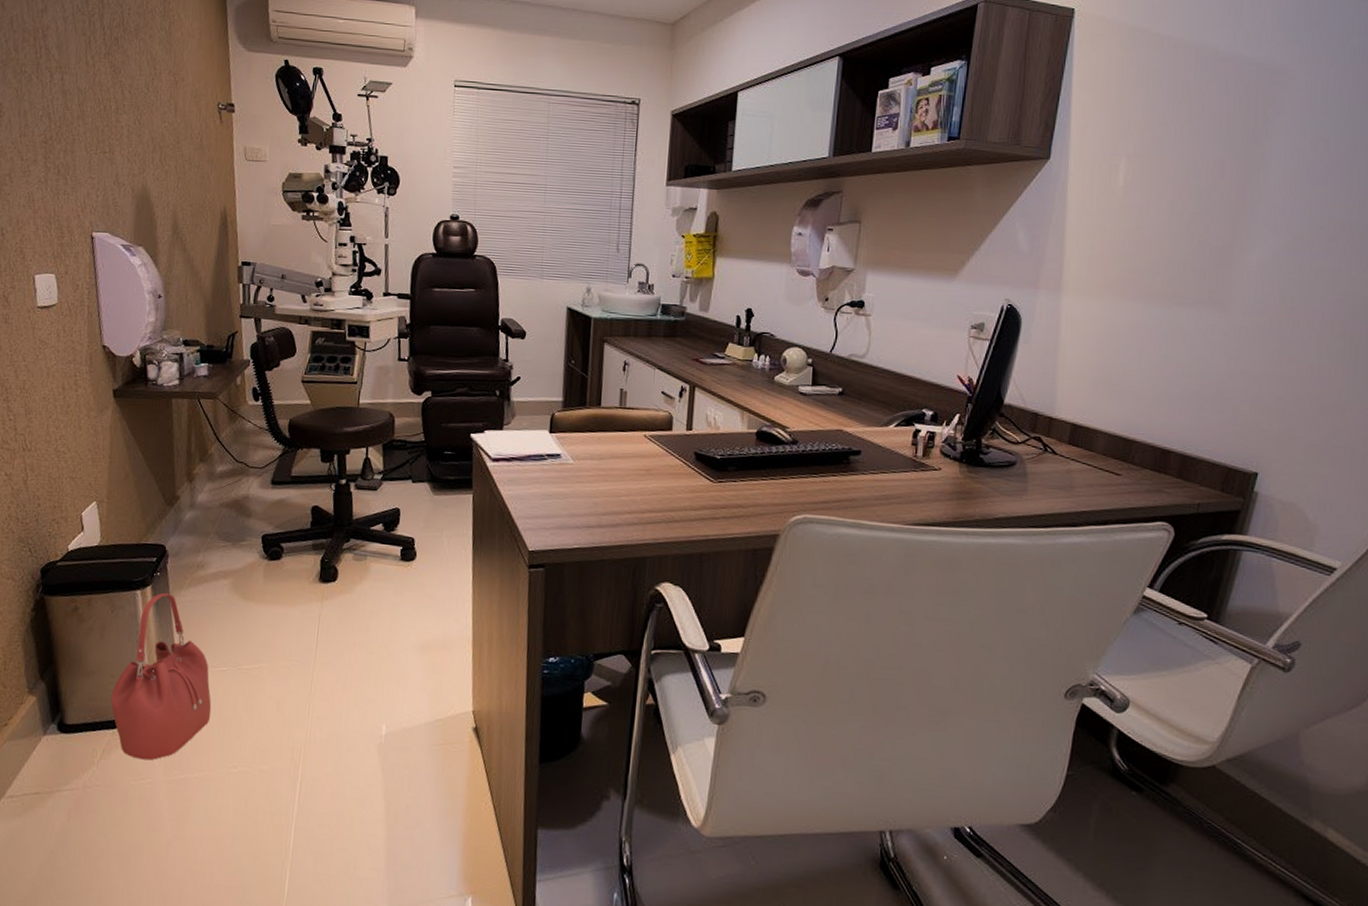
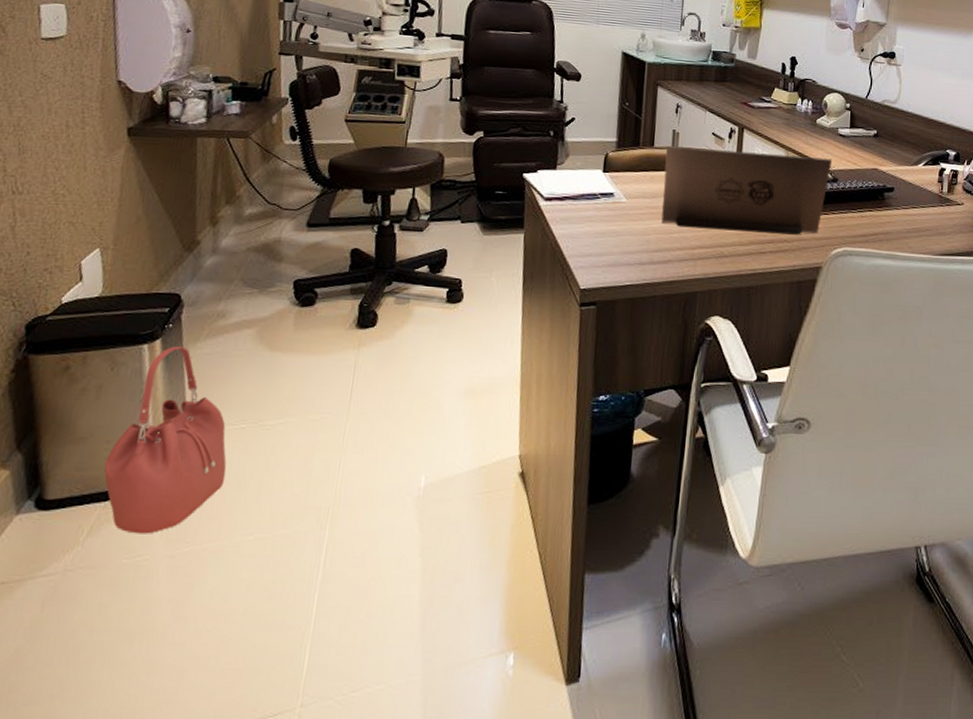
laptop: none [609,405,792,500] -> present [661,146,833,235]

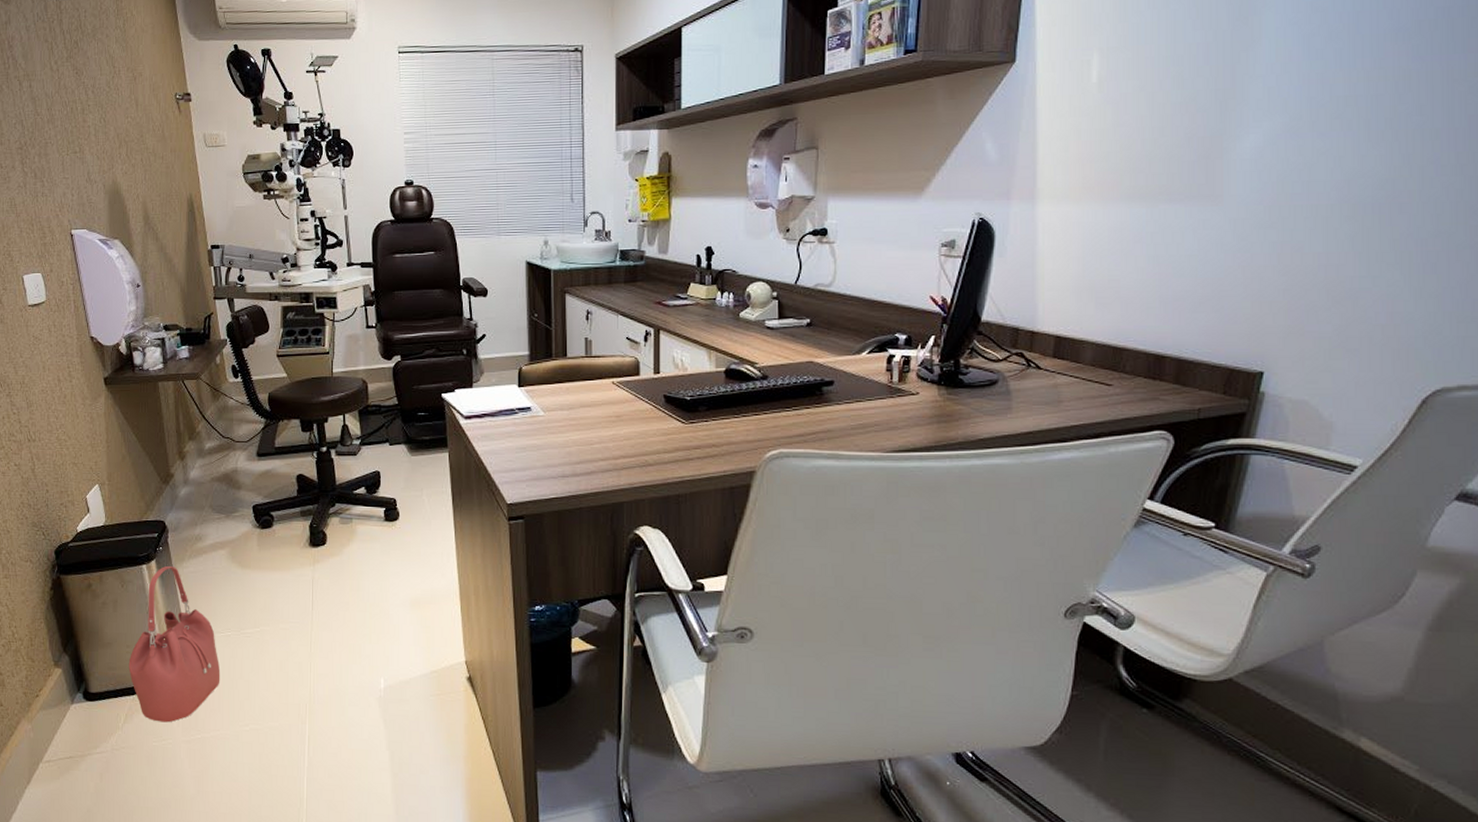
laptop: present [661,146,833,235] -> none [580,354,761,439]

